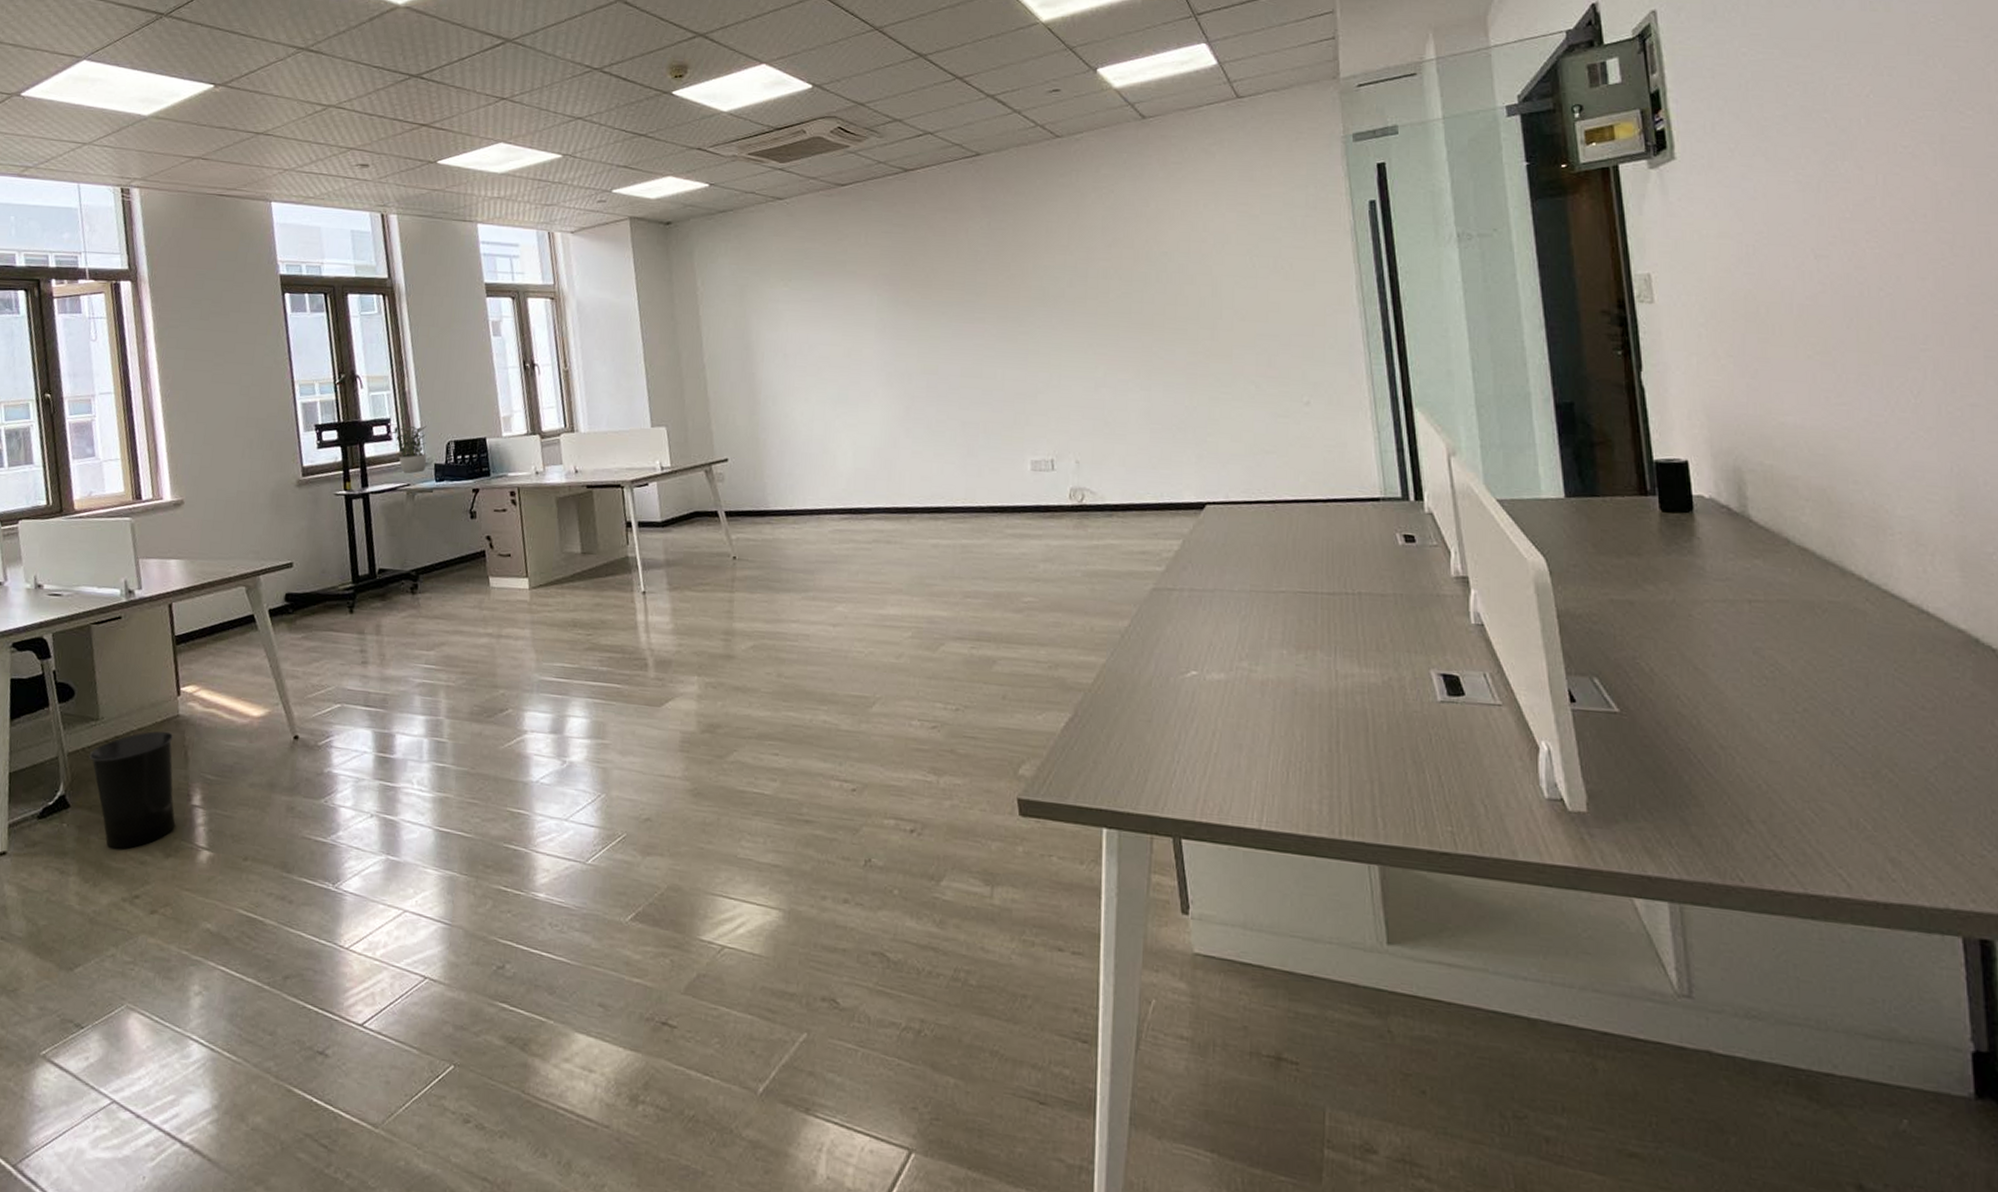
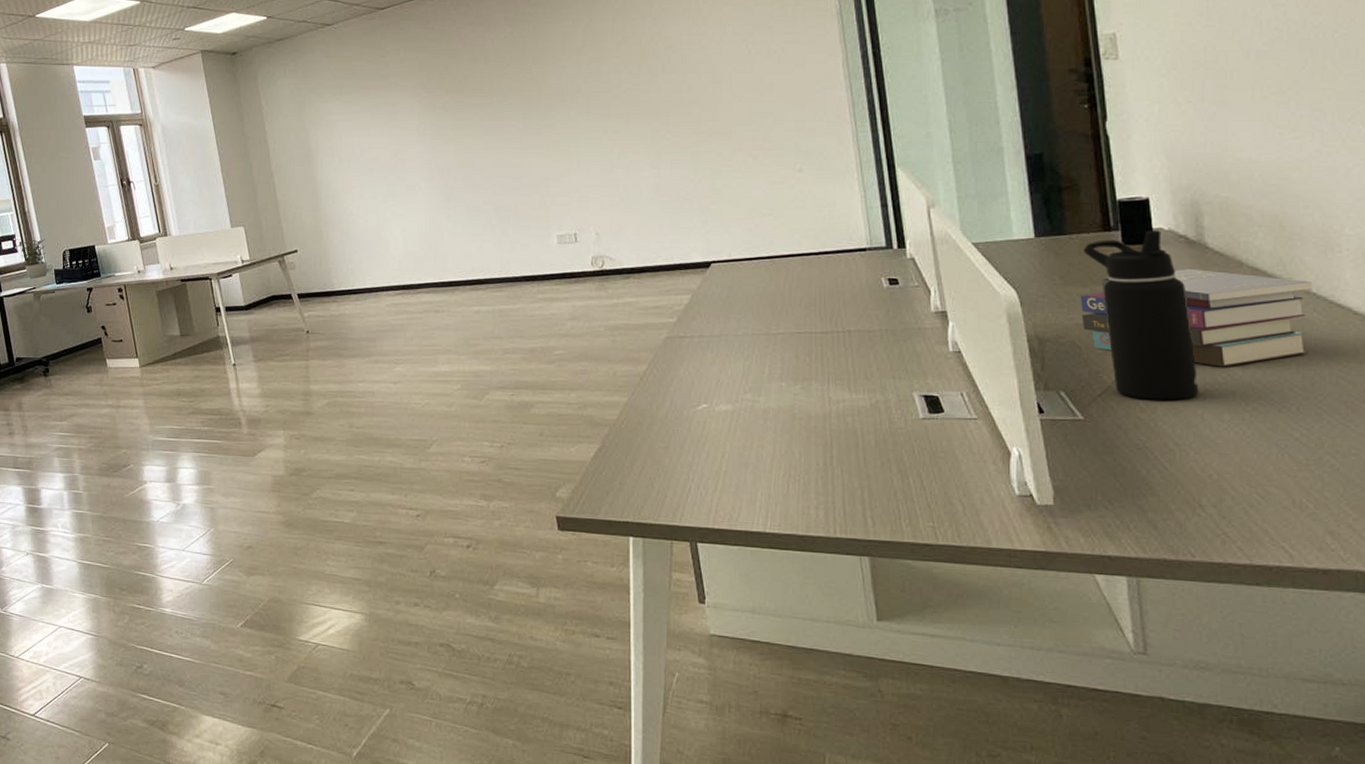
books: none [1614,544,1865,660] -> present [1080,269,1313,367]
water bottle: none [1617,497,1745,695] -> present [1083,230,1199,401]

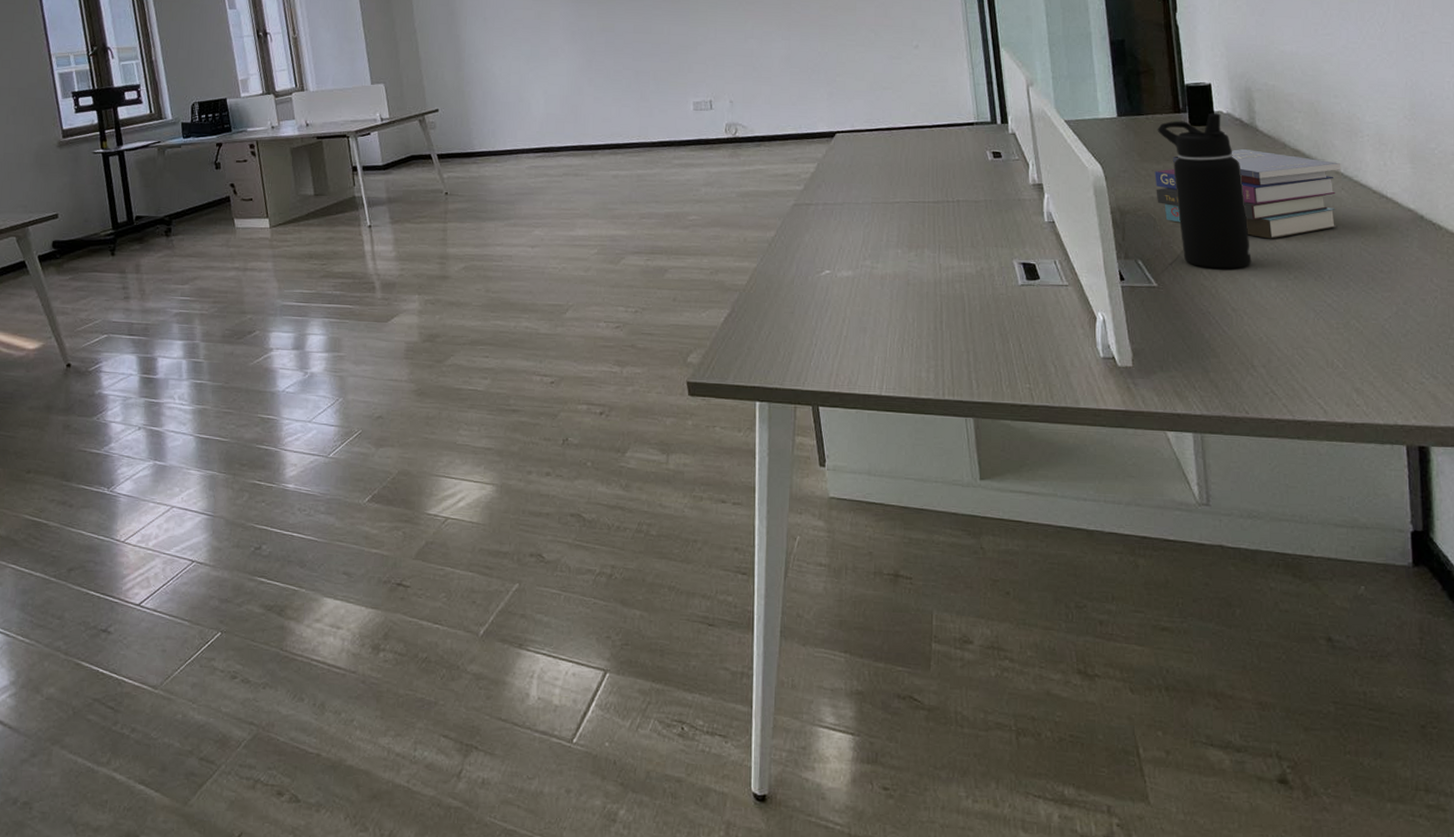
potted plant: present [16,238,48,280] -> none [140,88,175,133]

